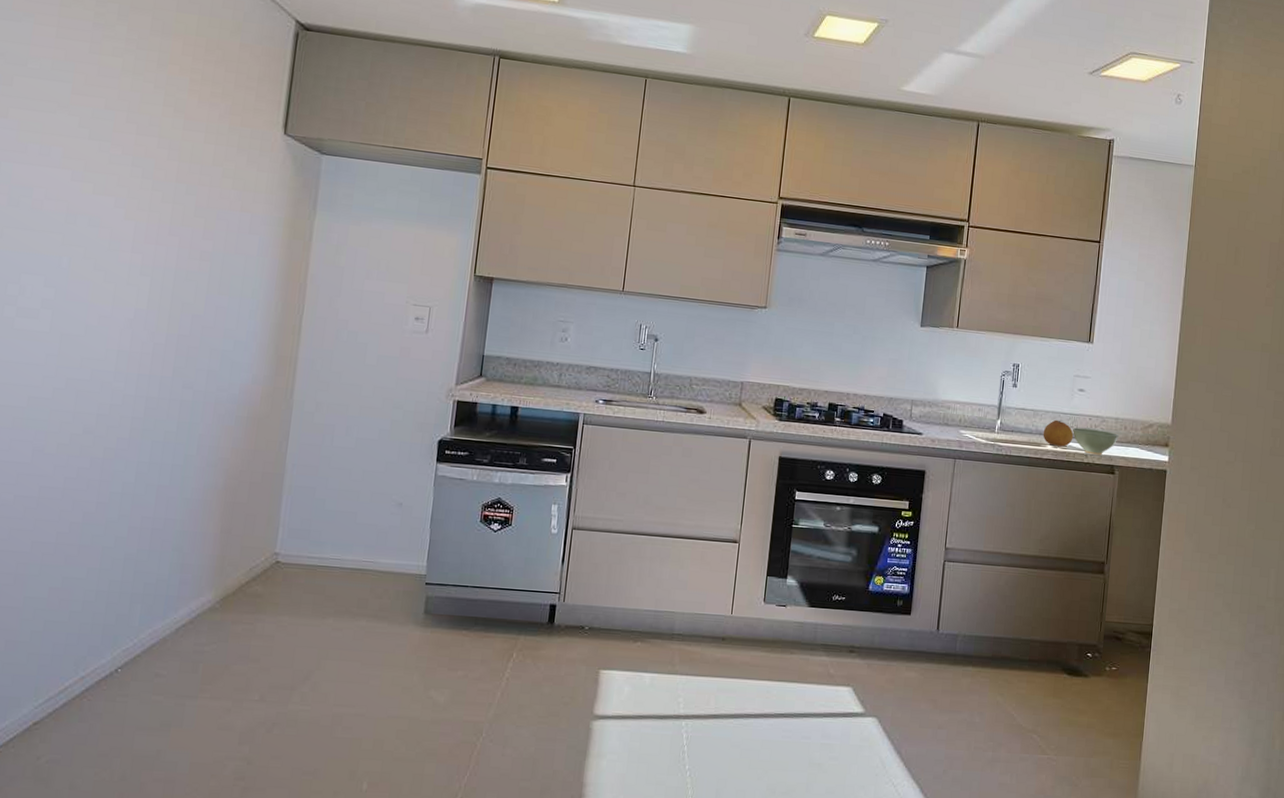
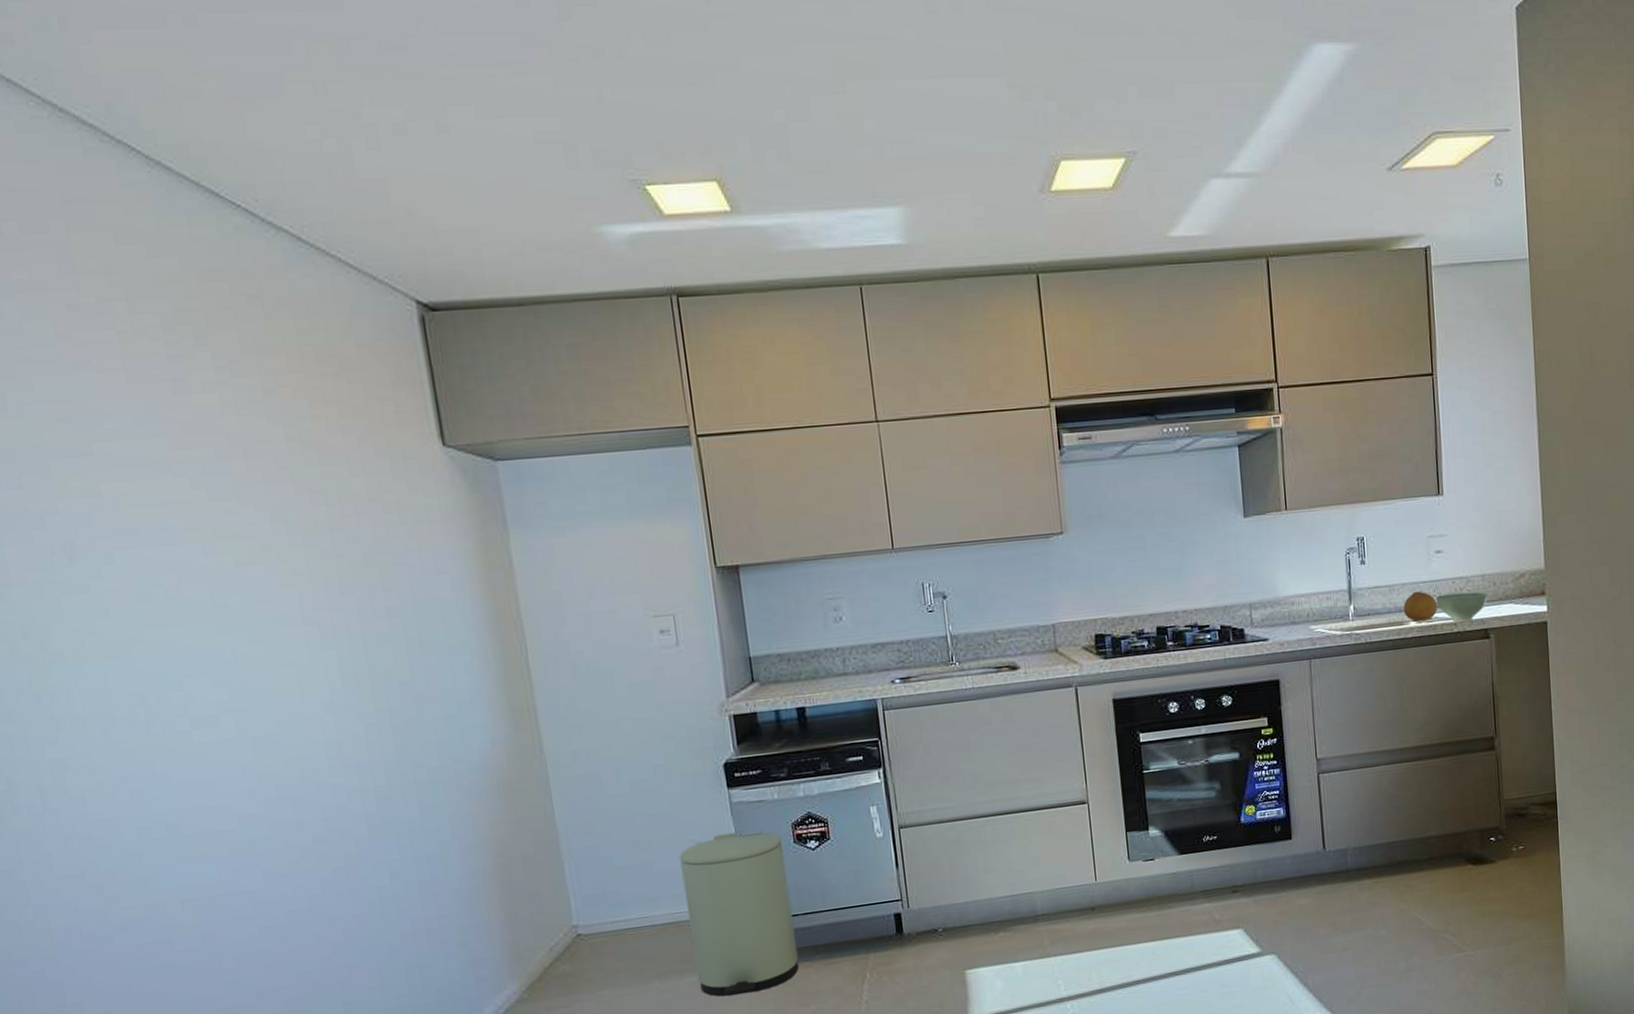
pedal bin: none [367,499,471,648] -> present [679,830,799,997]

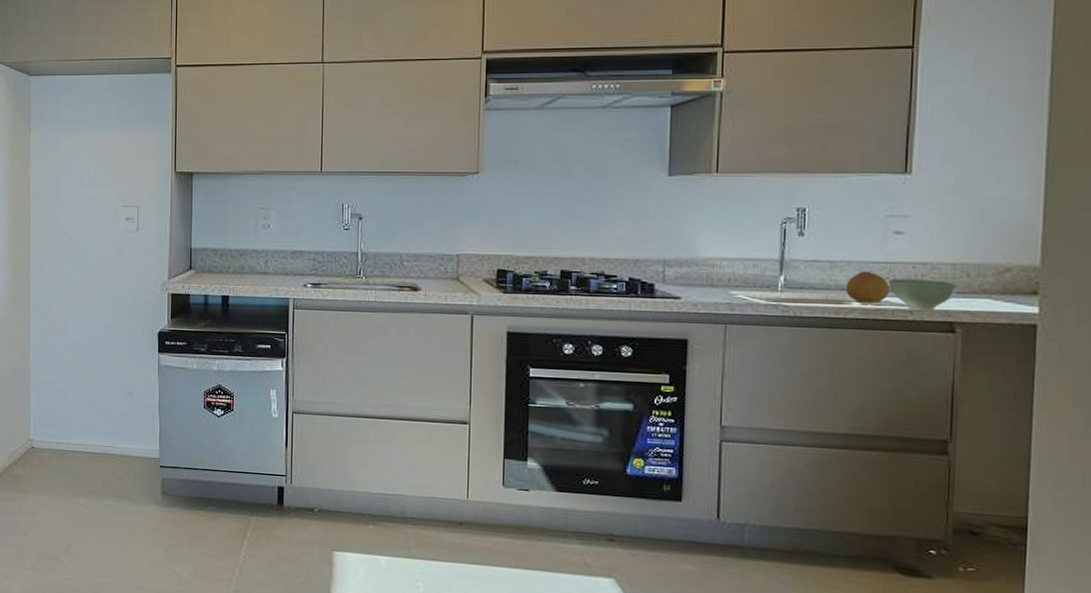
pedal bin: present [679,830,799,997] -> none [113,388,195,526]

